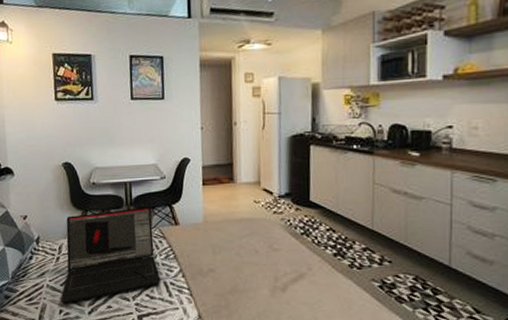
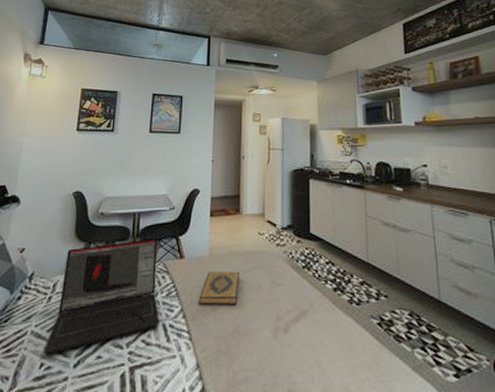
hardback book: none [196,237,237,268] -> present [198,271,241,306]

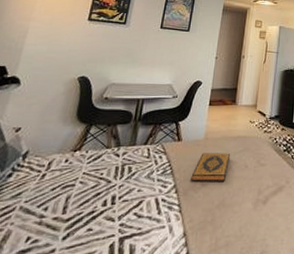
laptop: present [44,238,160,356] -> none [32,122,158,230]

